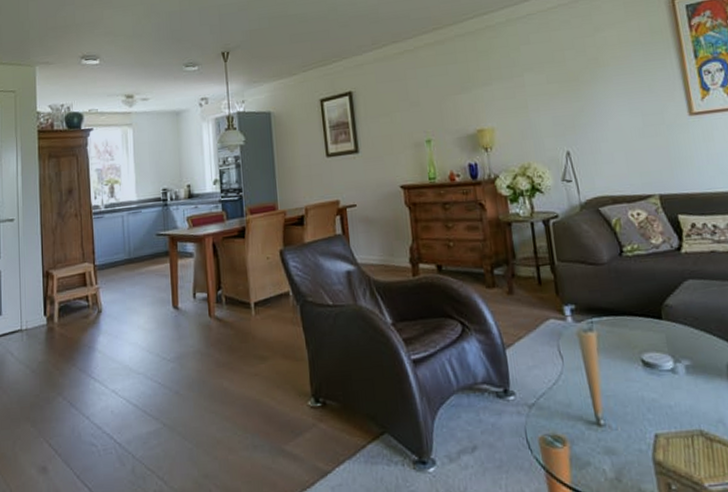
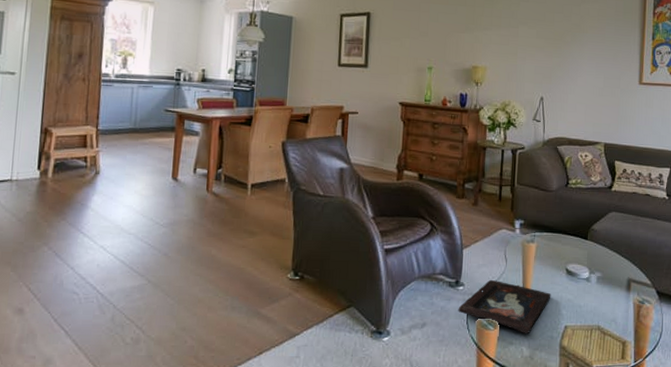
decorative tray: none [512,383,629,450] -> present [458,279,551,335]

